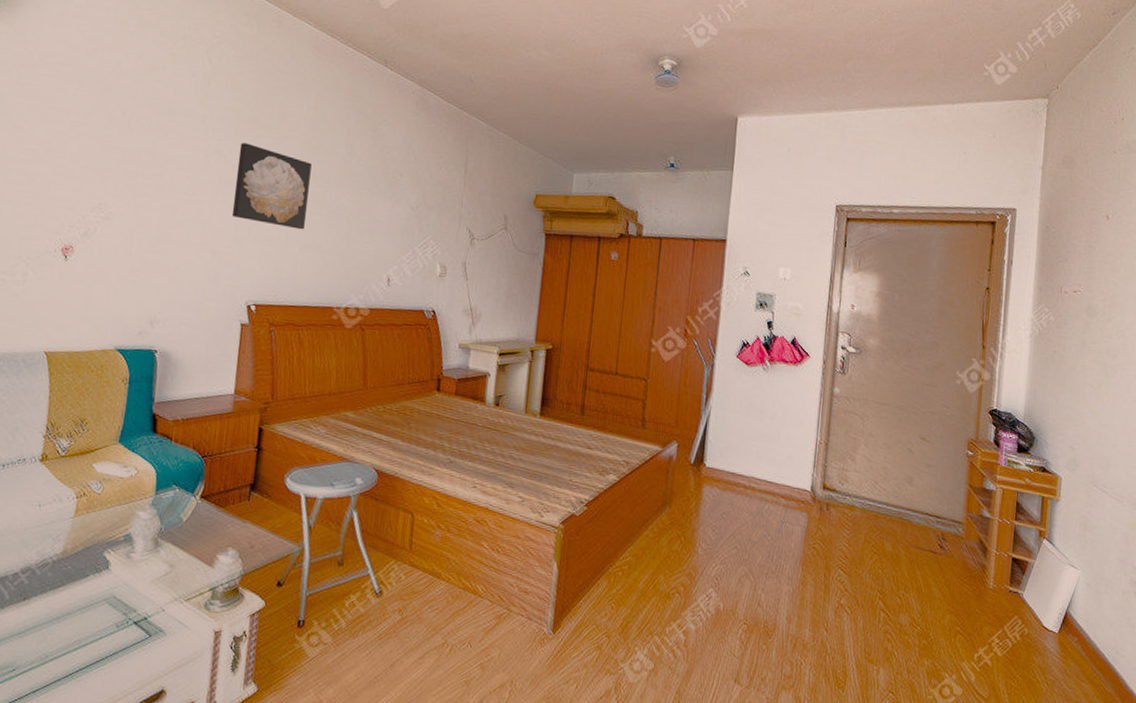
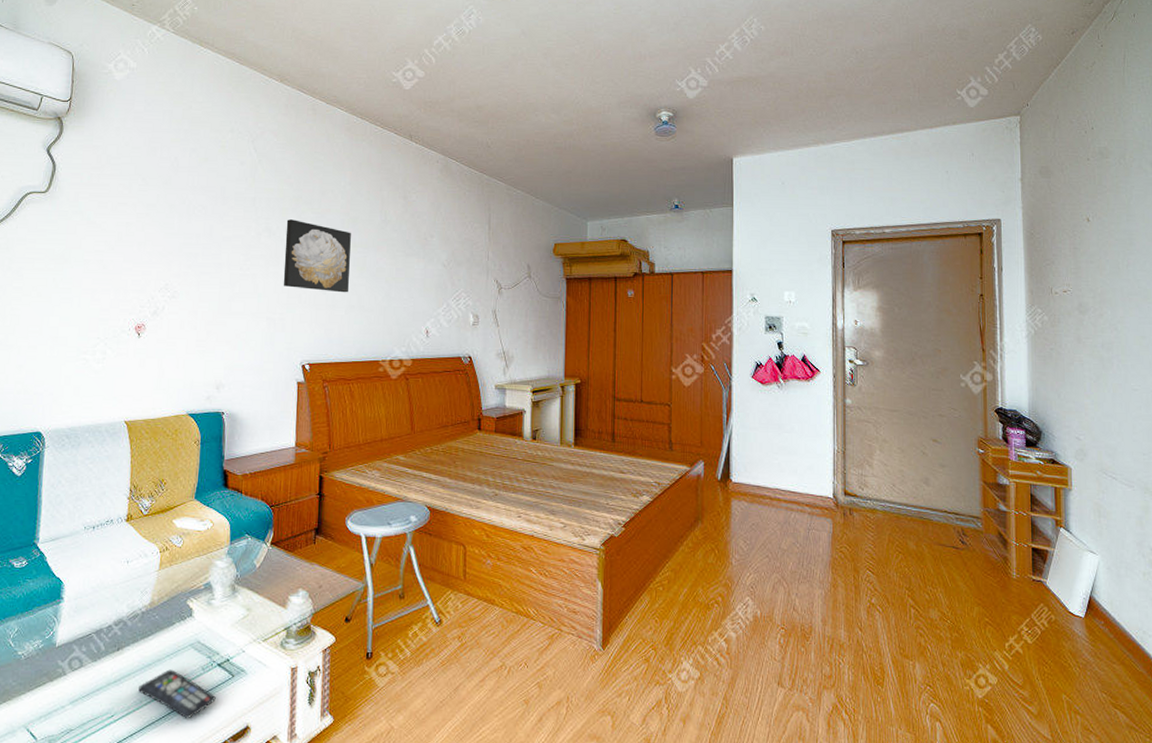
remote control: none [44,624,130,679] -> present [138,669,216,719]

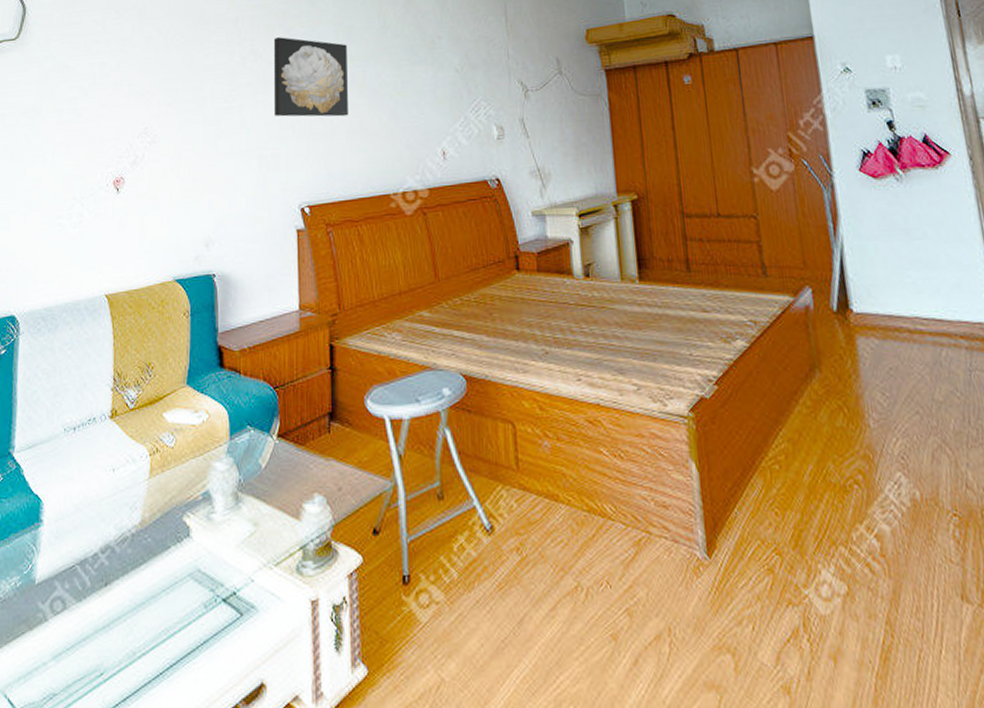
remote control: present [138,669,216,719] -> none [131,608,222,676]

